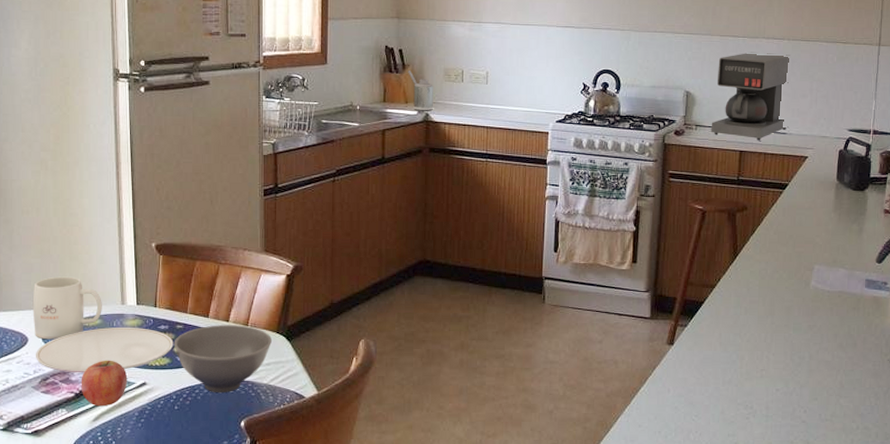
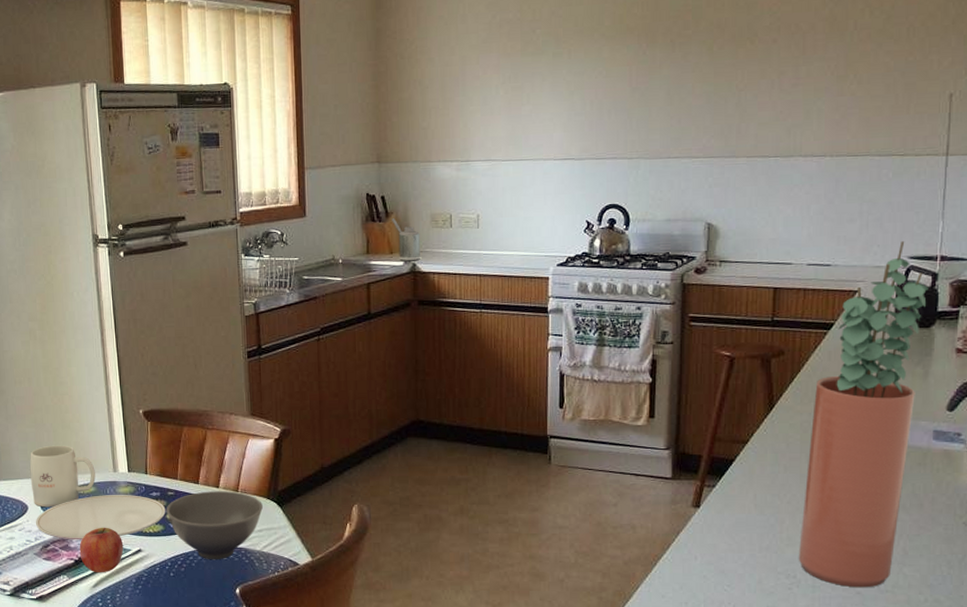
coffee maker: present [711,52,790,141] -> none [738,173,834,275]
vase: none [754,116,863,417] -> present [798,241,928,588]

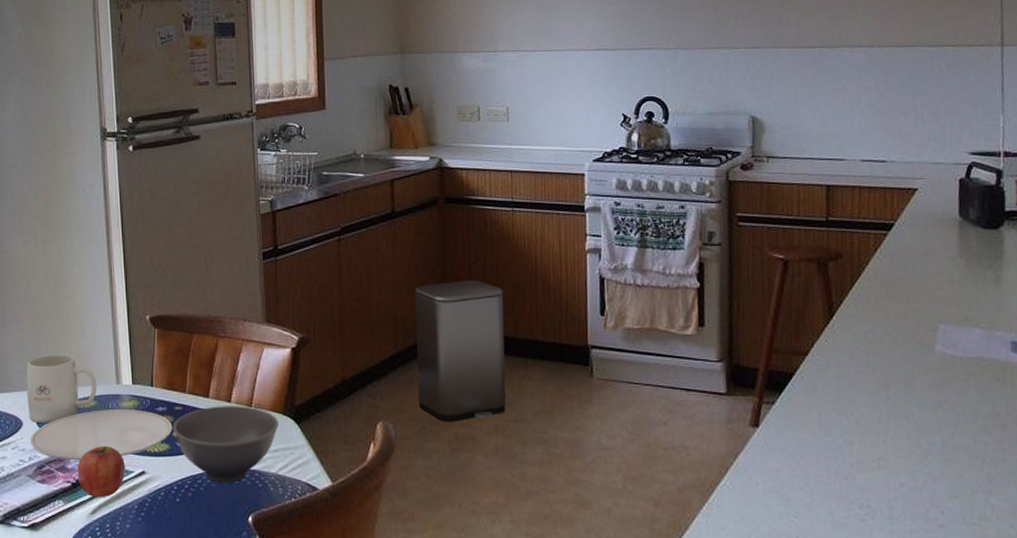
pedal bin: none [389,376,471,505] -> present [415,280,507,422]
soap dispenser: present [392,217,420,262] -> none [416,110,447,157]
vase: present [798,241,928,588] -> none [871,136,994,520]

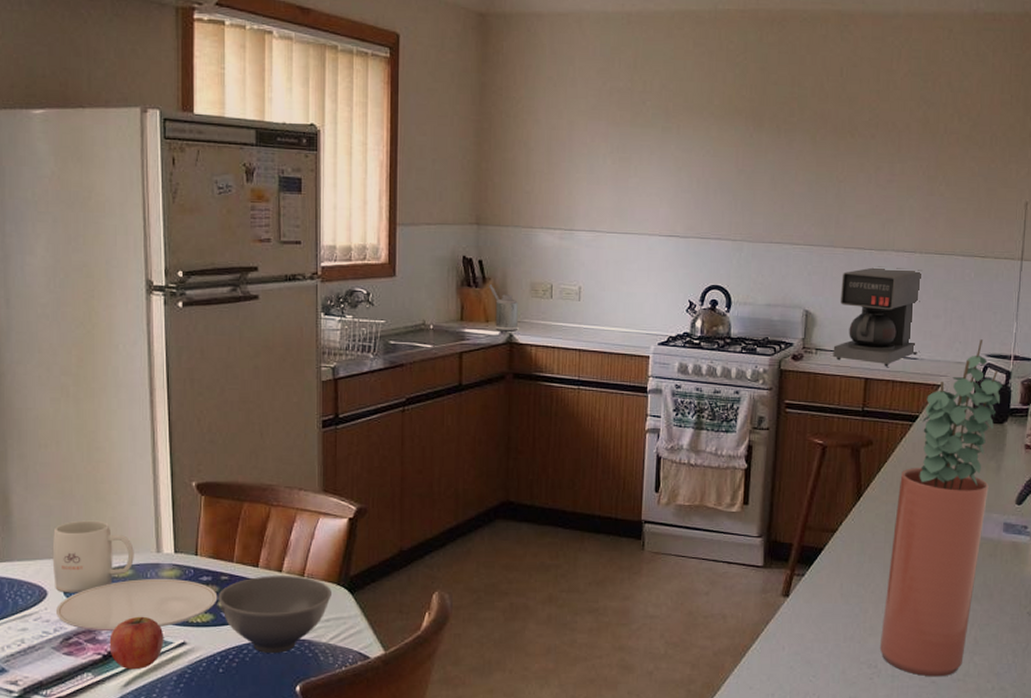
pedal bin: present [415,280,507,422] -> none [475,455,565,592]
soap dispenser: none [416,110,447,157] -> present [489,283,518,332]
coffee maker: none [786,64,888,172] -> present [833,266,923,367]
vase: none [871,136,994,520] -> present [879,339,1003,677]

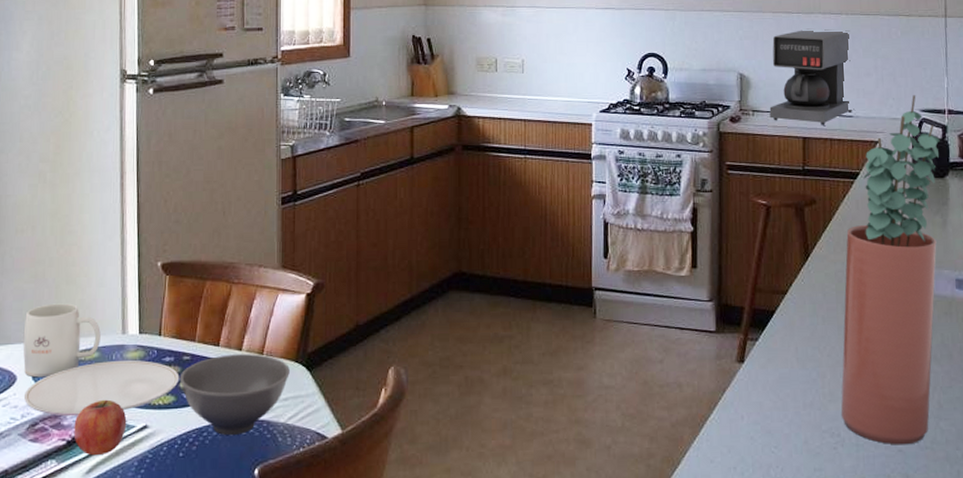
soap dispenser: present [489,283,518,332] -> none [437,60,465,105]

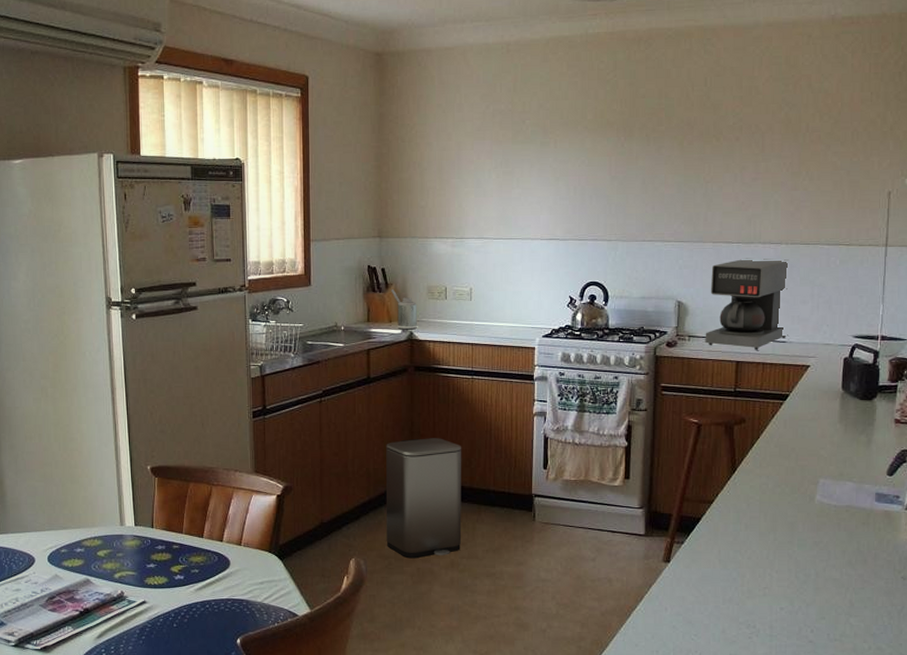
mug: present [22,303,101,378] -> none [37,499,103,560]
plate: present [24,360,180,417] -> none [42,548,171,592]
fruit: present [73,399,127,456] -> none [85,579,129,624]
bowl: present [179,354,290,435] -> none [171,545,264,611]
pedal bin: none [430,225,515,365] -> present [385,438,462,559]
soap dispenser: none [437,60,465,105] -> present [391,288,417,330]
vase: present [840,95,940,445] -> none [757,322,871,637]

